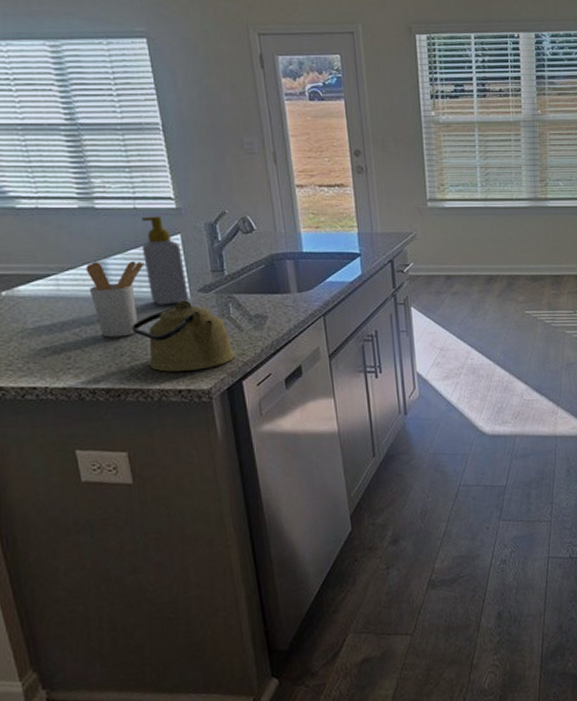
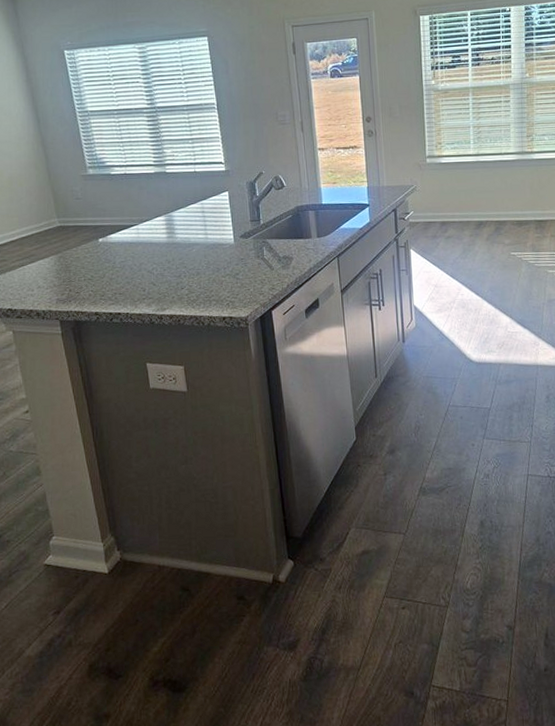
utensil holder: present [85,261,144,338] -> none [158,213,201,275]
kettle: present [131,300,235,372] -> none [190,244,267,302]
soap bottle: present [141,216,189,305] -> none [199,177,233,249]

